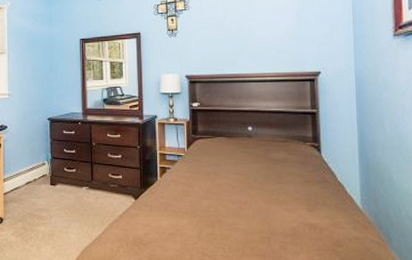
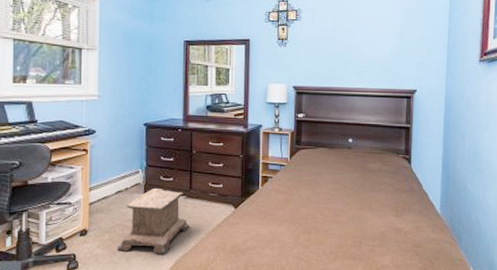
stool: none [28,180,93,243] -> present [117,189,190,254]

